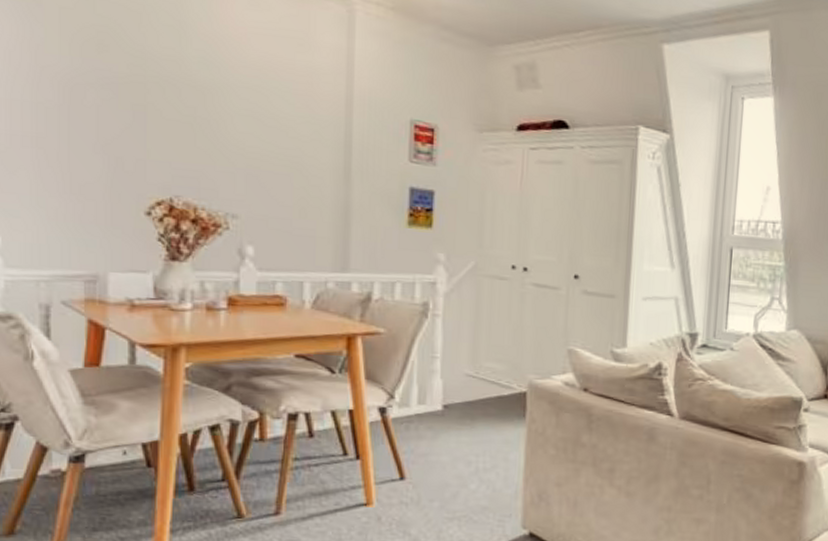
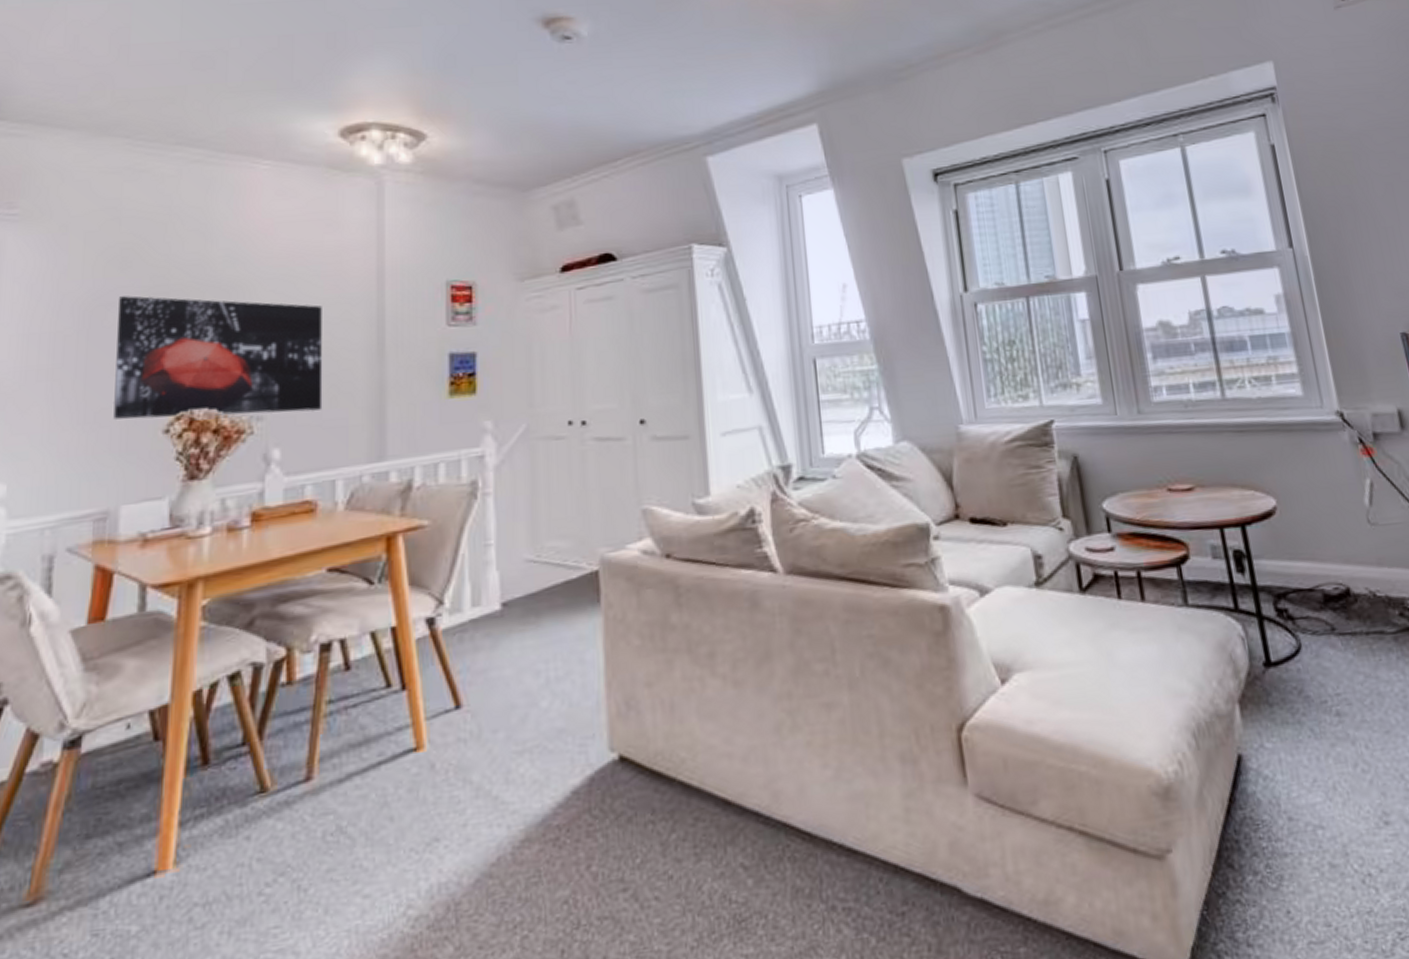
wall art: none [98,79,293,218] -> present [113,296,323,419]

